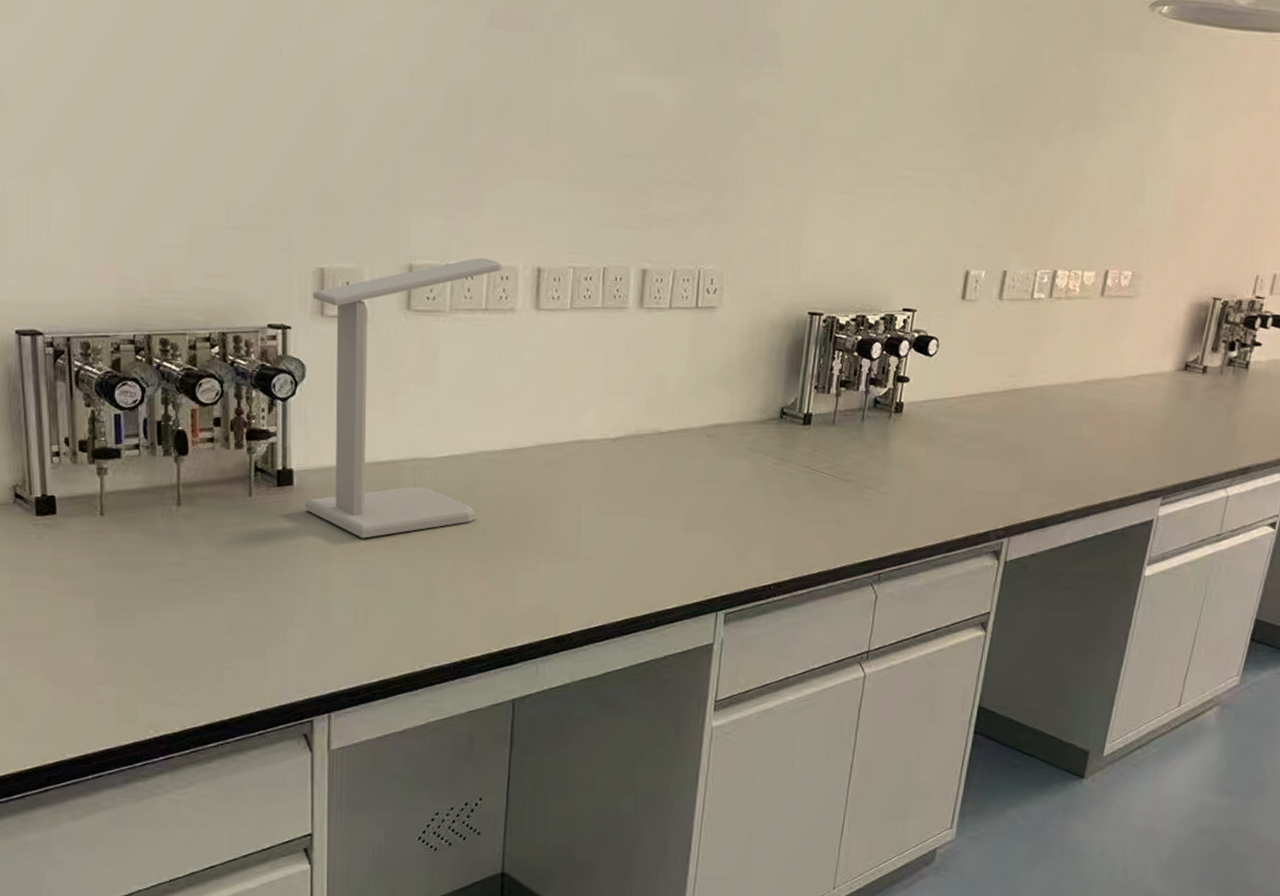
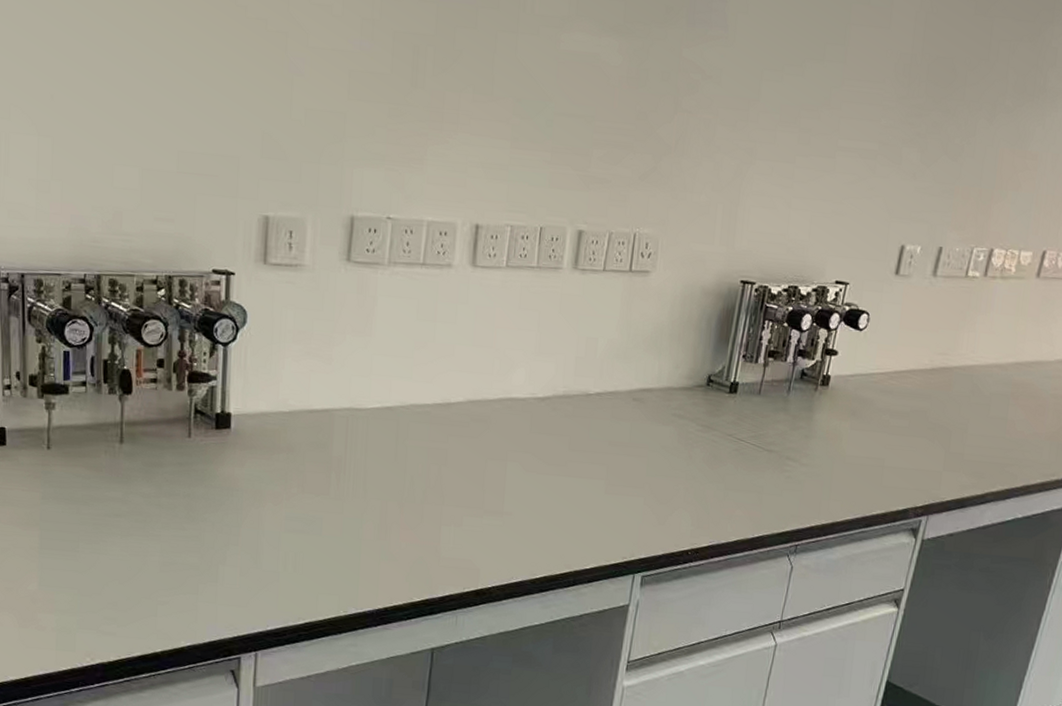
desk lamp: present [305,258,503,539] -> none [241,212,442,484]

